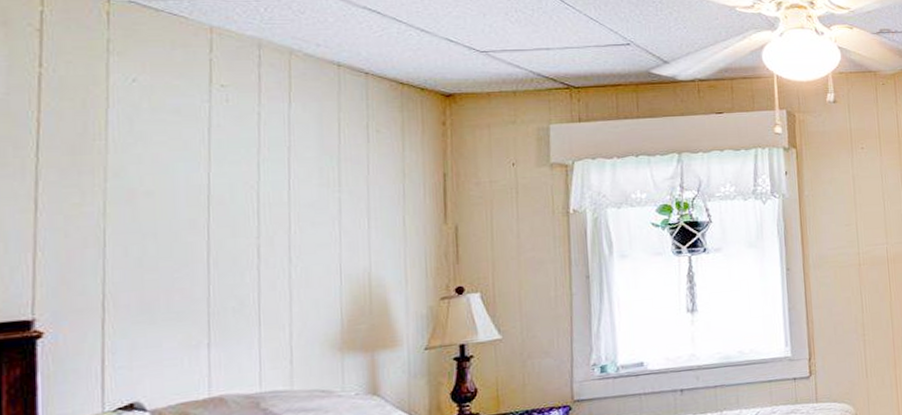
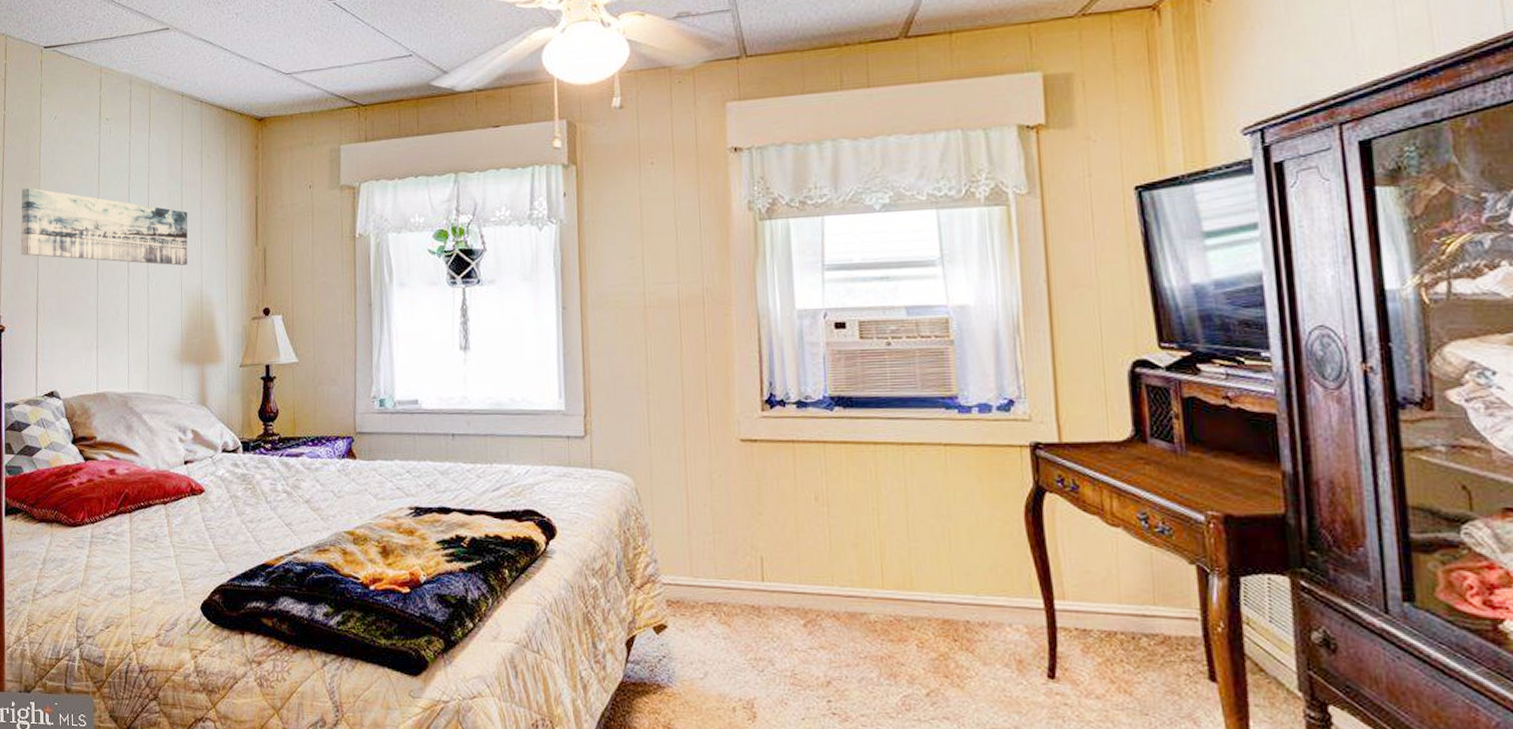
wall art: none [71,162,350,248] -> present [20,188,188,266]

